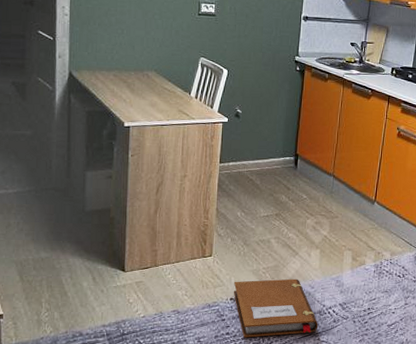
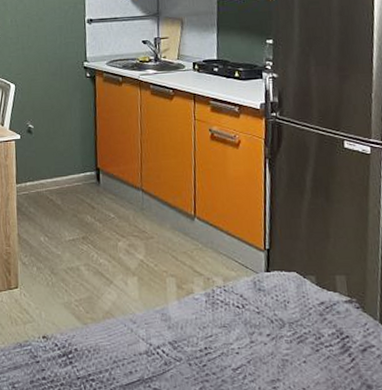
notebook: present [233,278,318,338] -> none [45,312,147,384]

